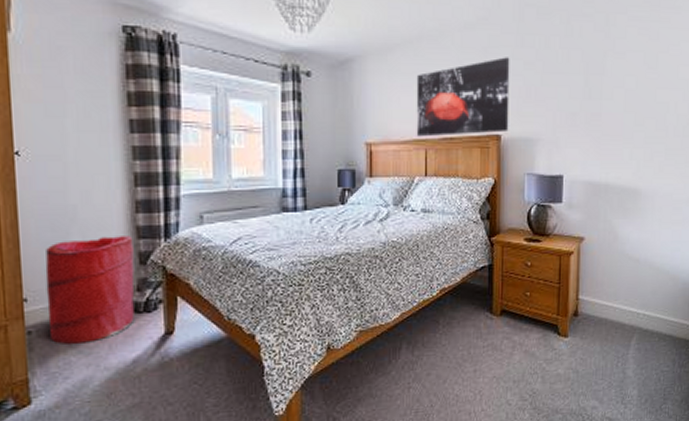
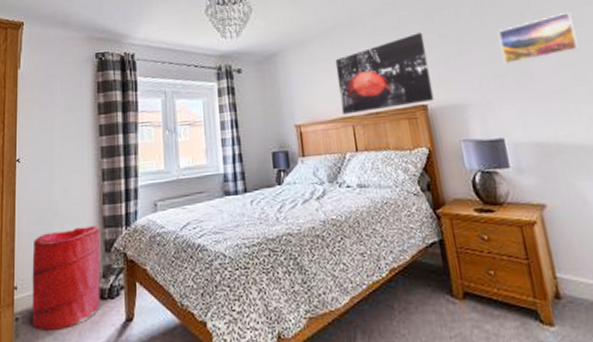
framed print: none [580,56,648,103] -> present [498,11,579,65]

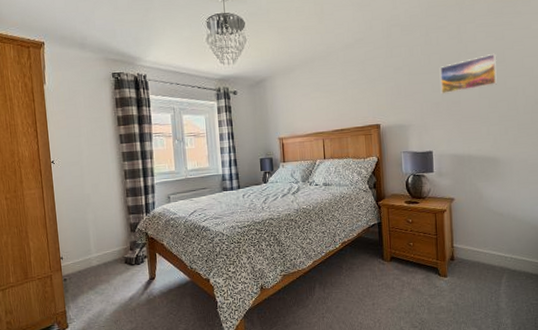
laundry hamper: present [32,226,101,331] -> none [72,213,130,287]
wall art: present [335,32,435,115] -> none [312,66,386,131]

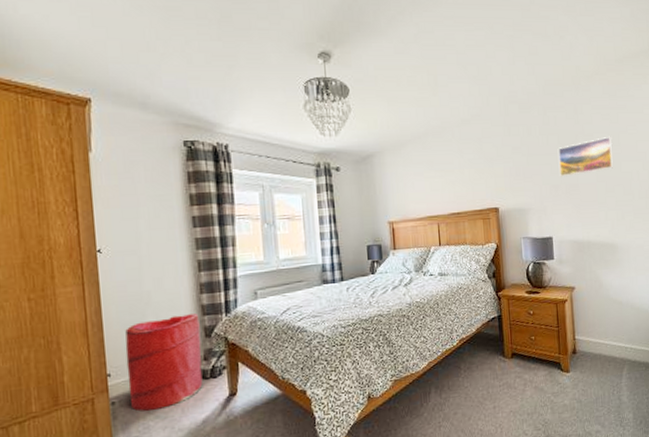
laundry hamper: none [72,213,130,287] -> present [125,314,203,412]

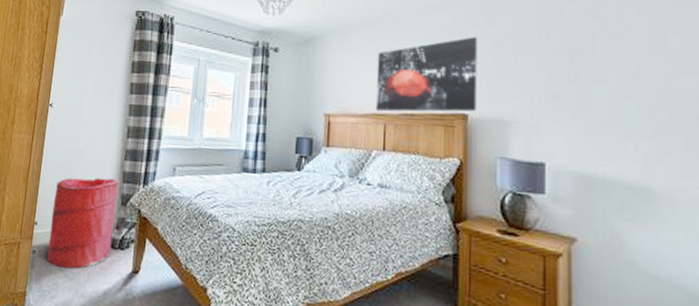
wall art: none [426,144,505,214] -> present [375,37,478,112]
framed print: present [558,136,613,177] -> none [563,37,653,86]

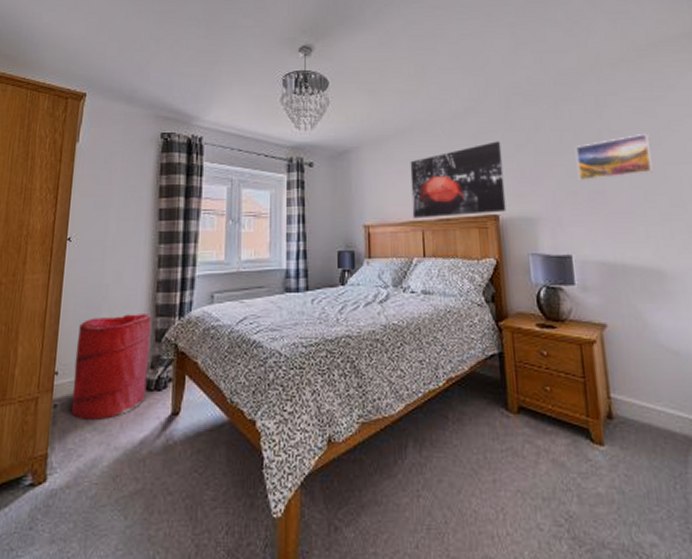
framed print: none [563,37,653,86] -> present [576,133,653,181]

